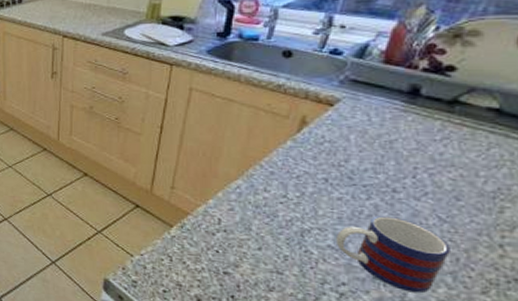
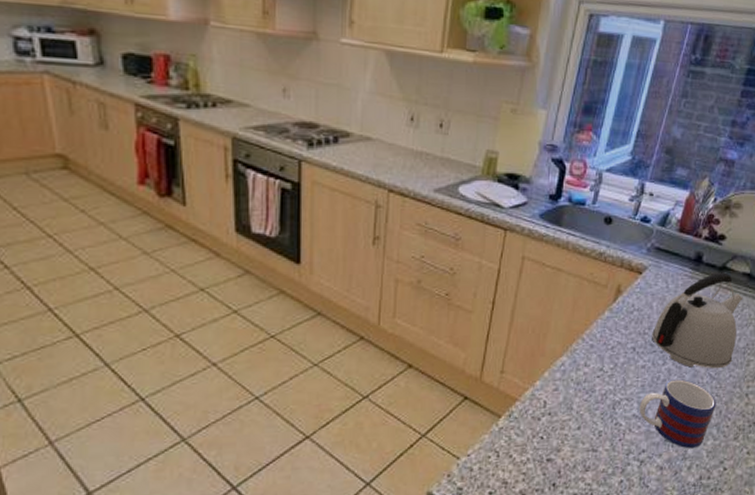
kettle: none [350,106,488,212] -> present [652,272,743,369]

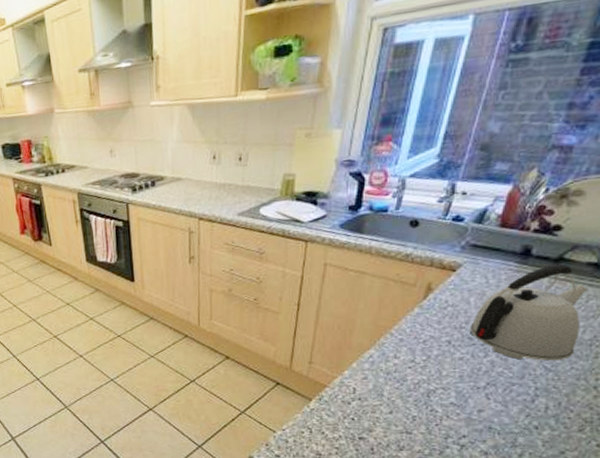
mug: present [639,379,716,449] -> none [457,371,554,437]

